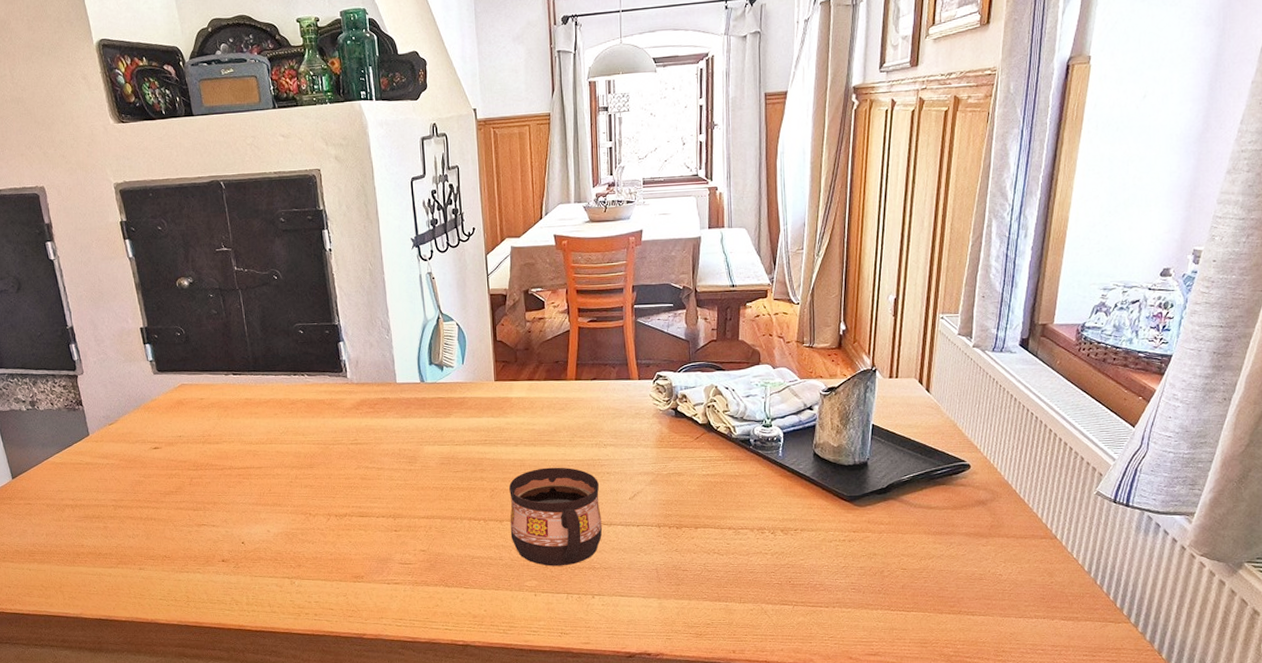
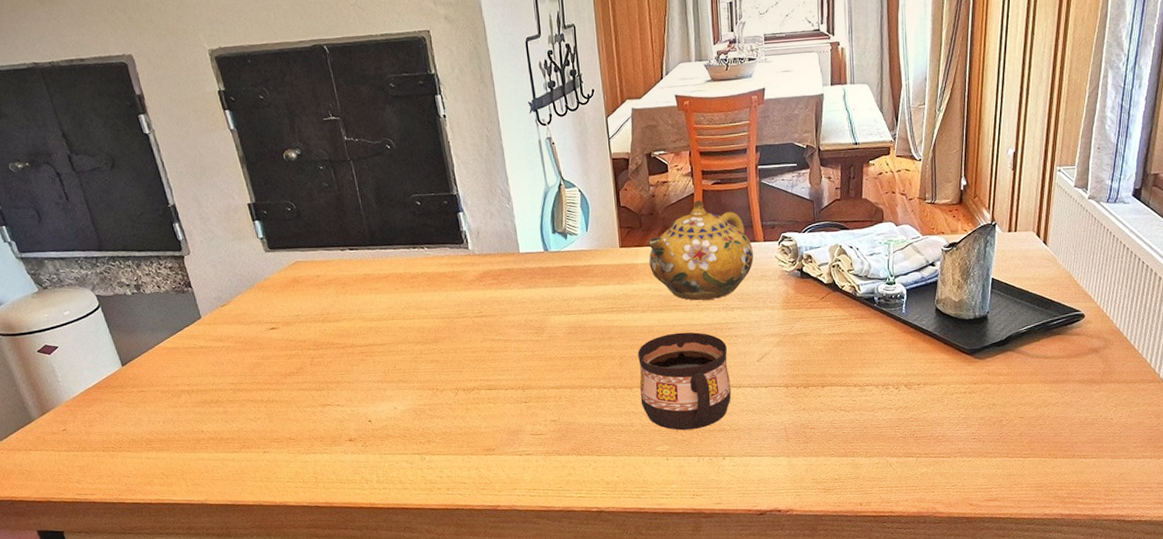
teapot: none [523,337,628,436] -> present [648,200,753,301]

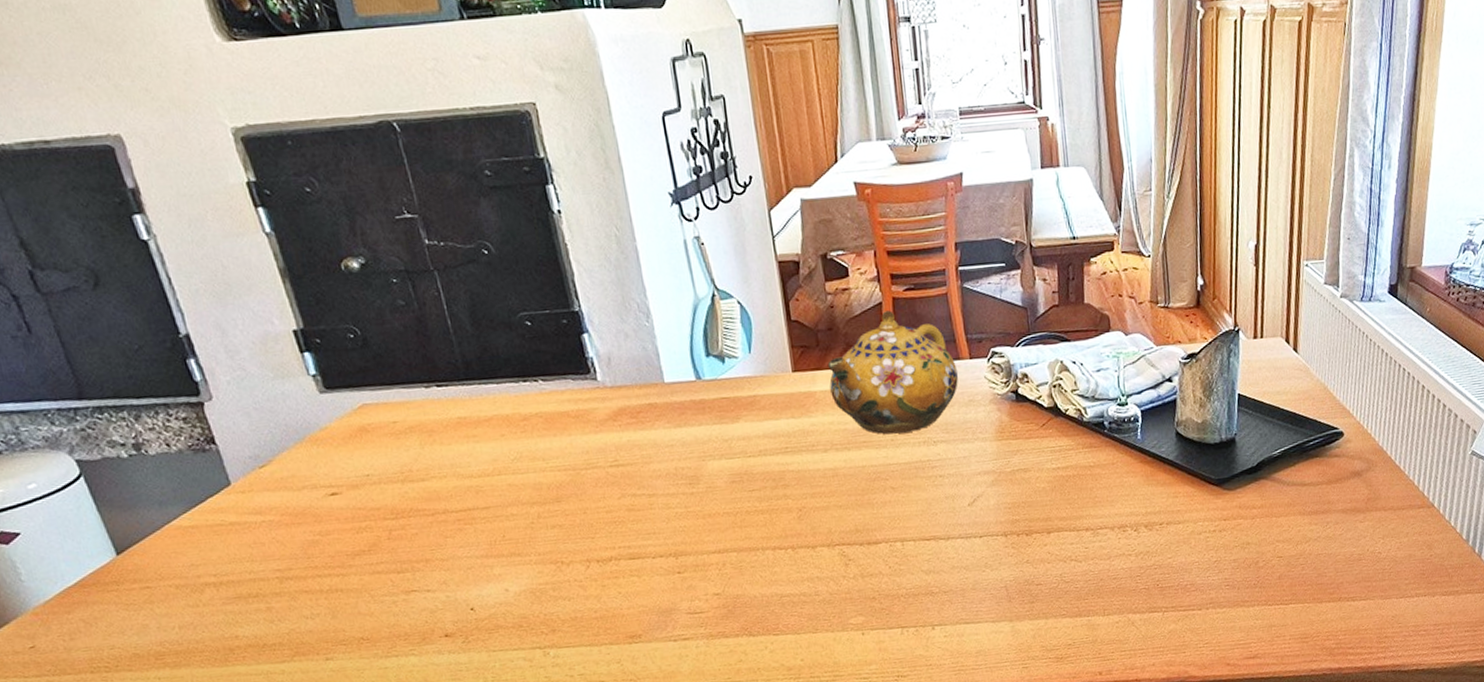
cup: present [638,332,731,431] -> none [820,473,939,597]

